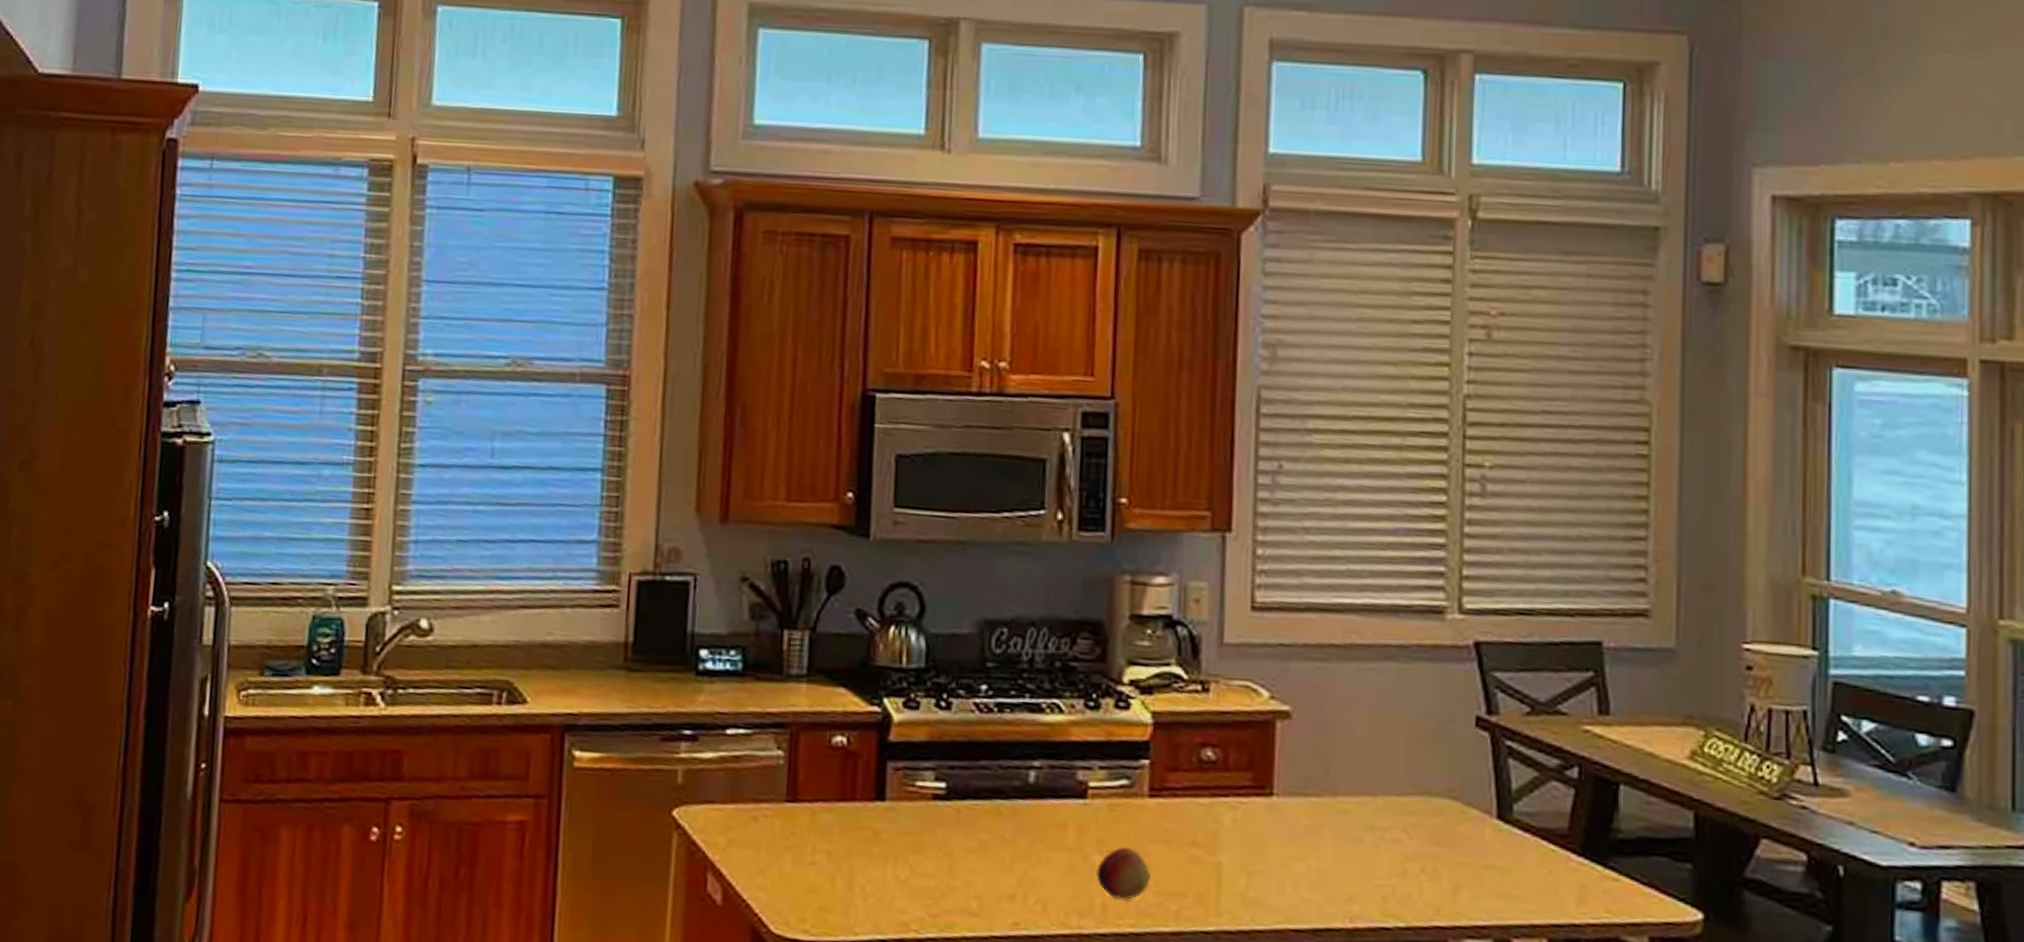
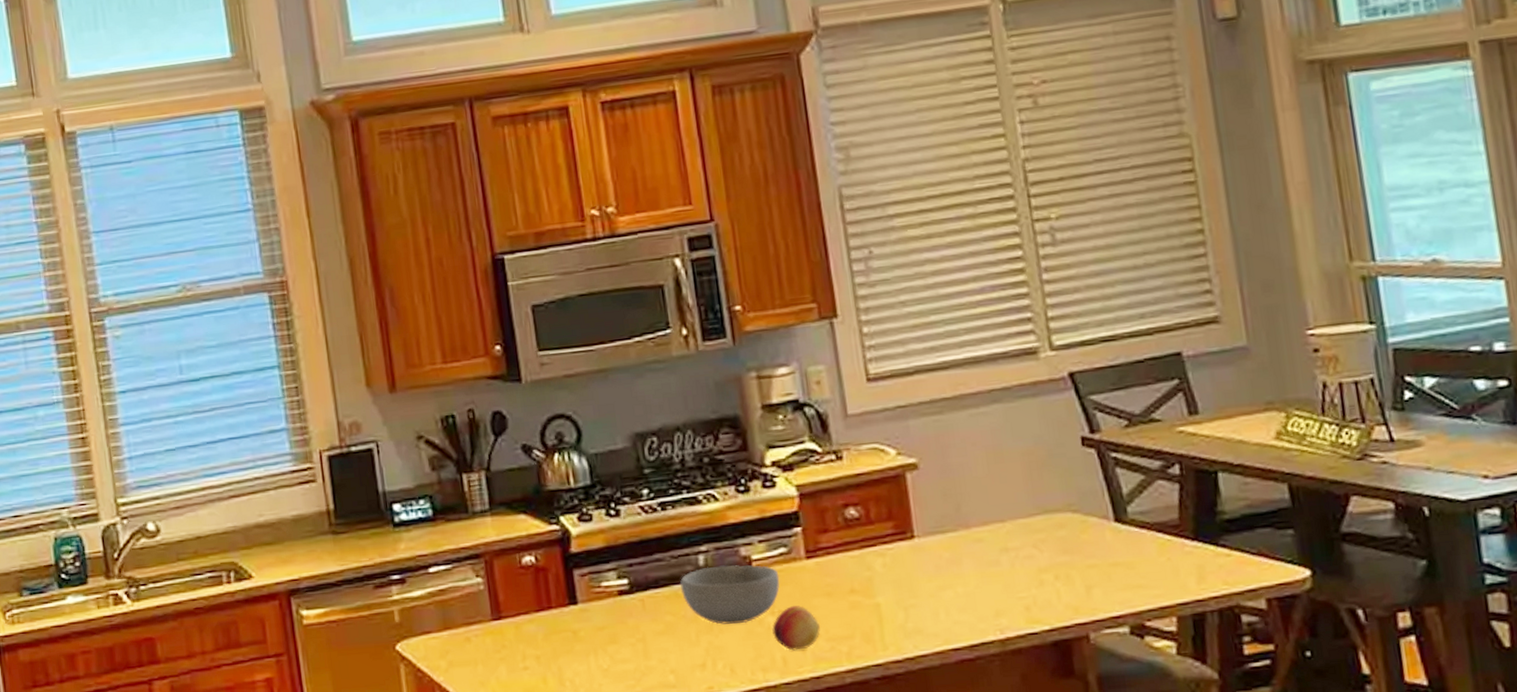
bowl: none [1003,785,1116,857] -> present [679,565,780,625]

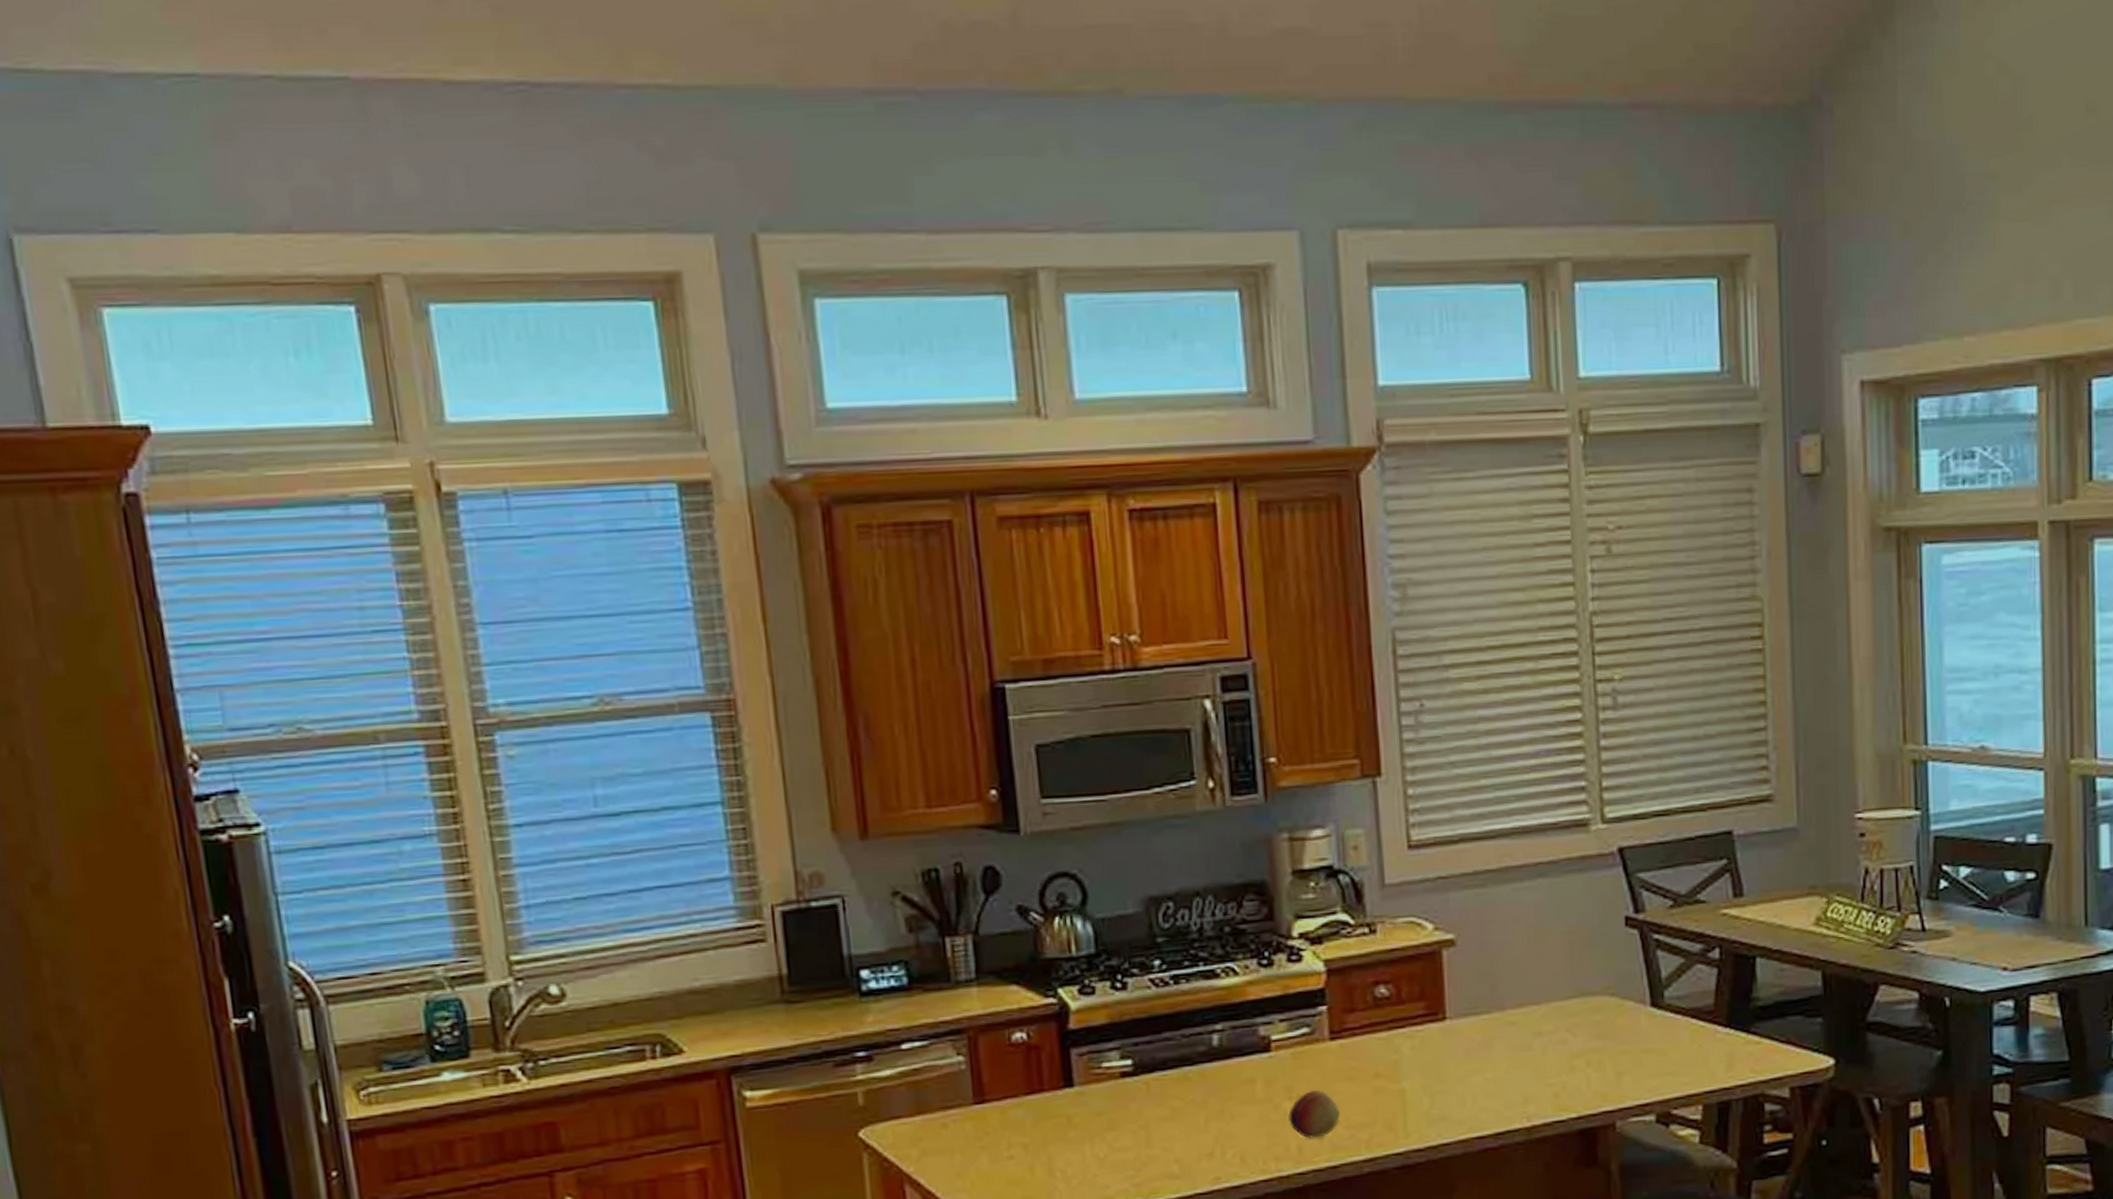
bowl: present [679,565,780,625] -> none [1190,1045,1300,1111]

